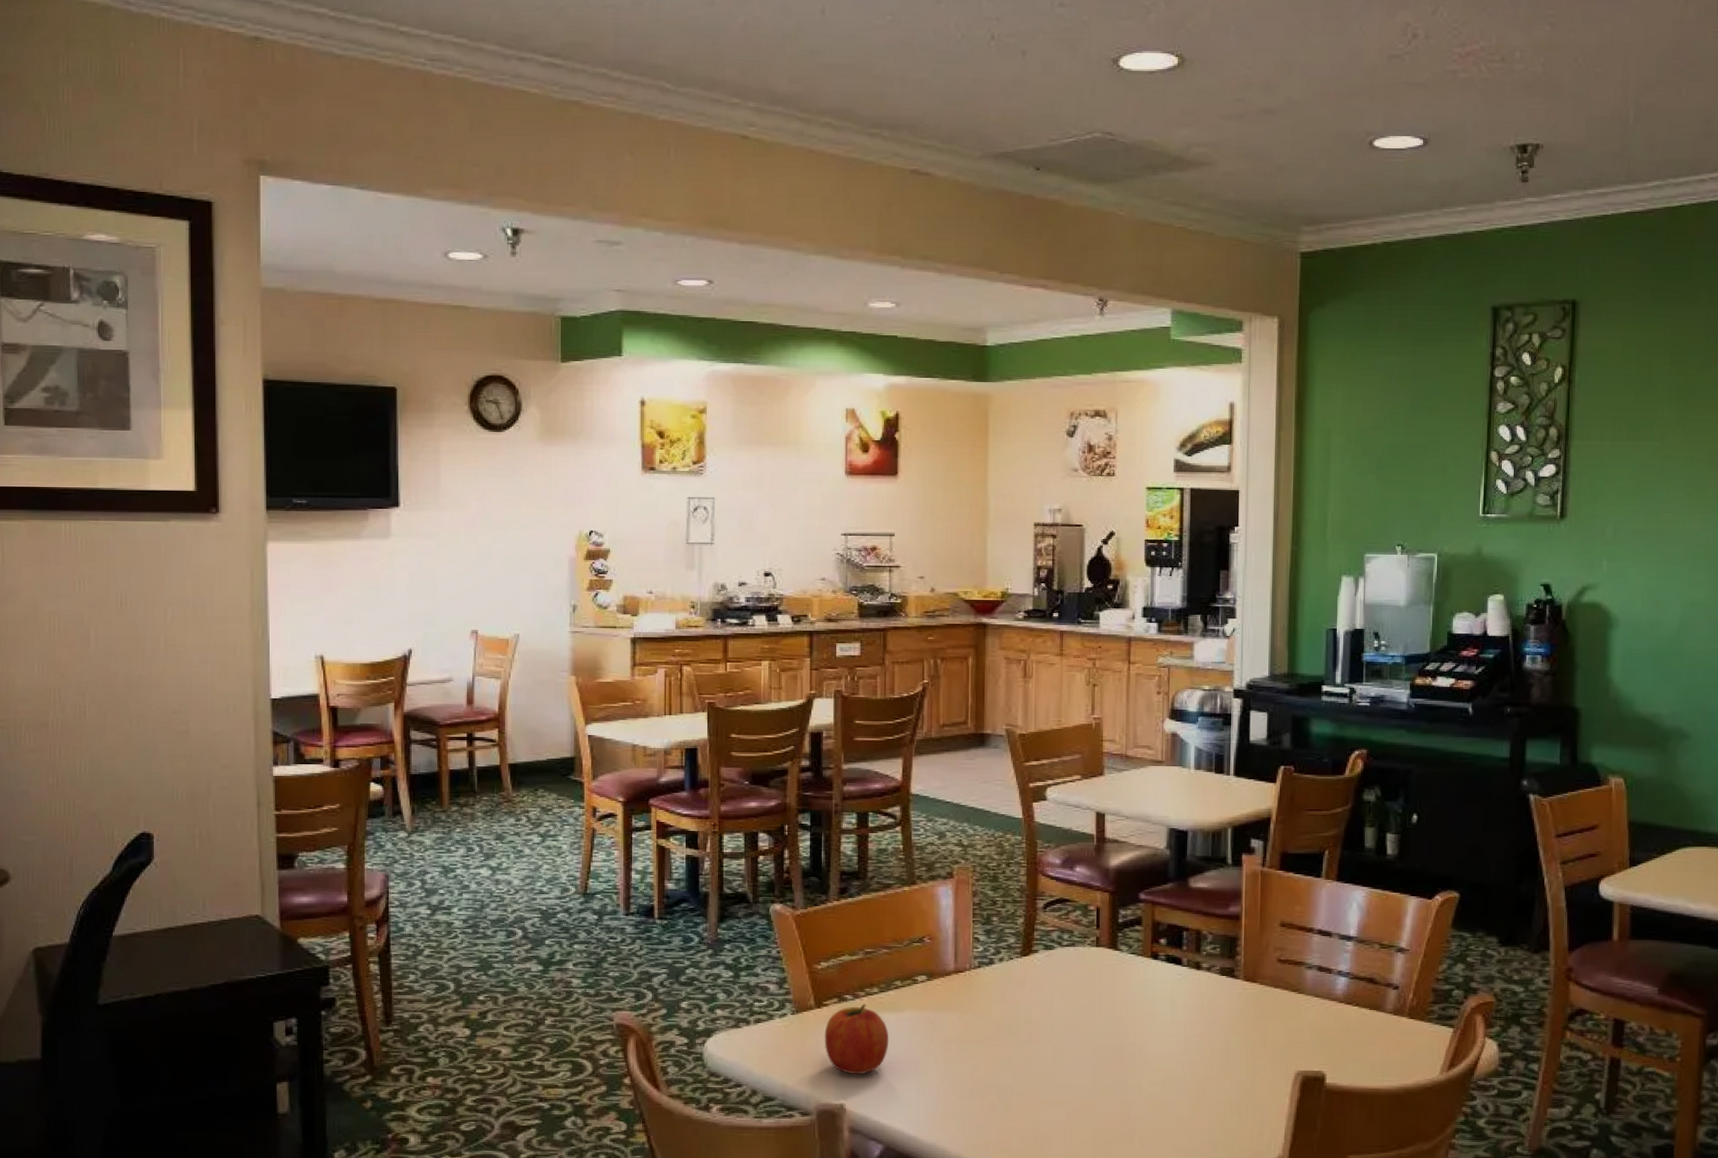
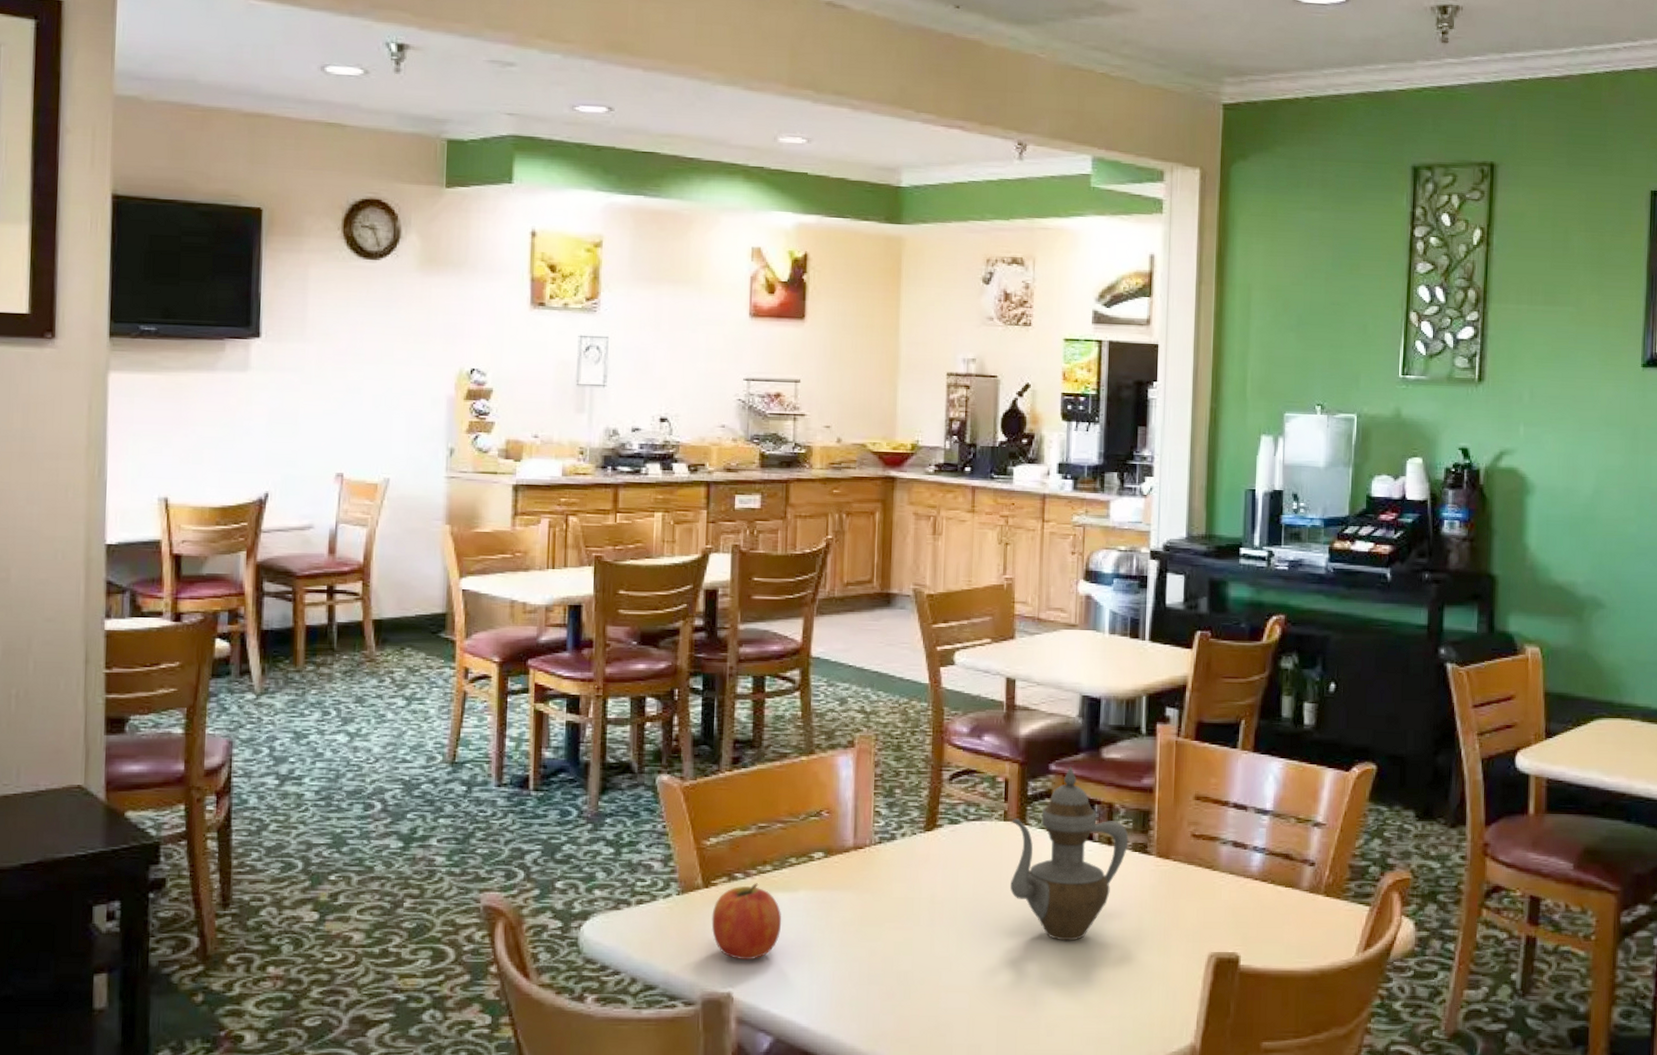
teapot: none [1104,895,1216,1059] -> present [1010,766,1129,941]

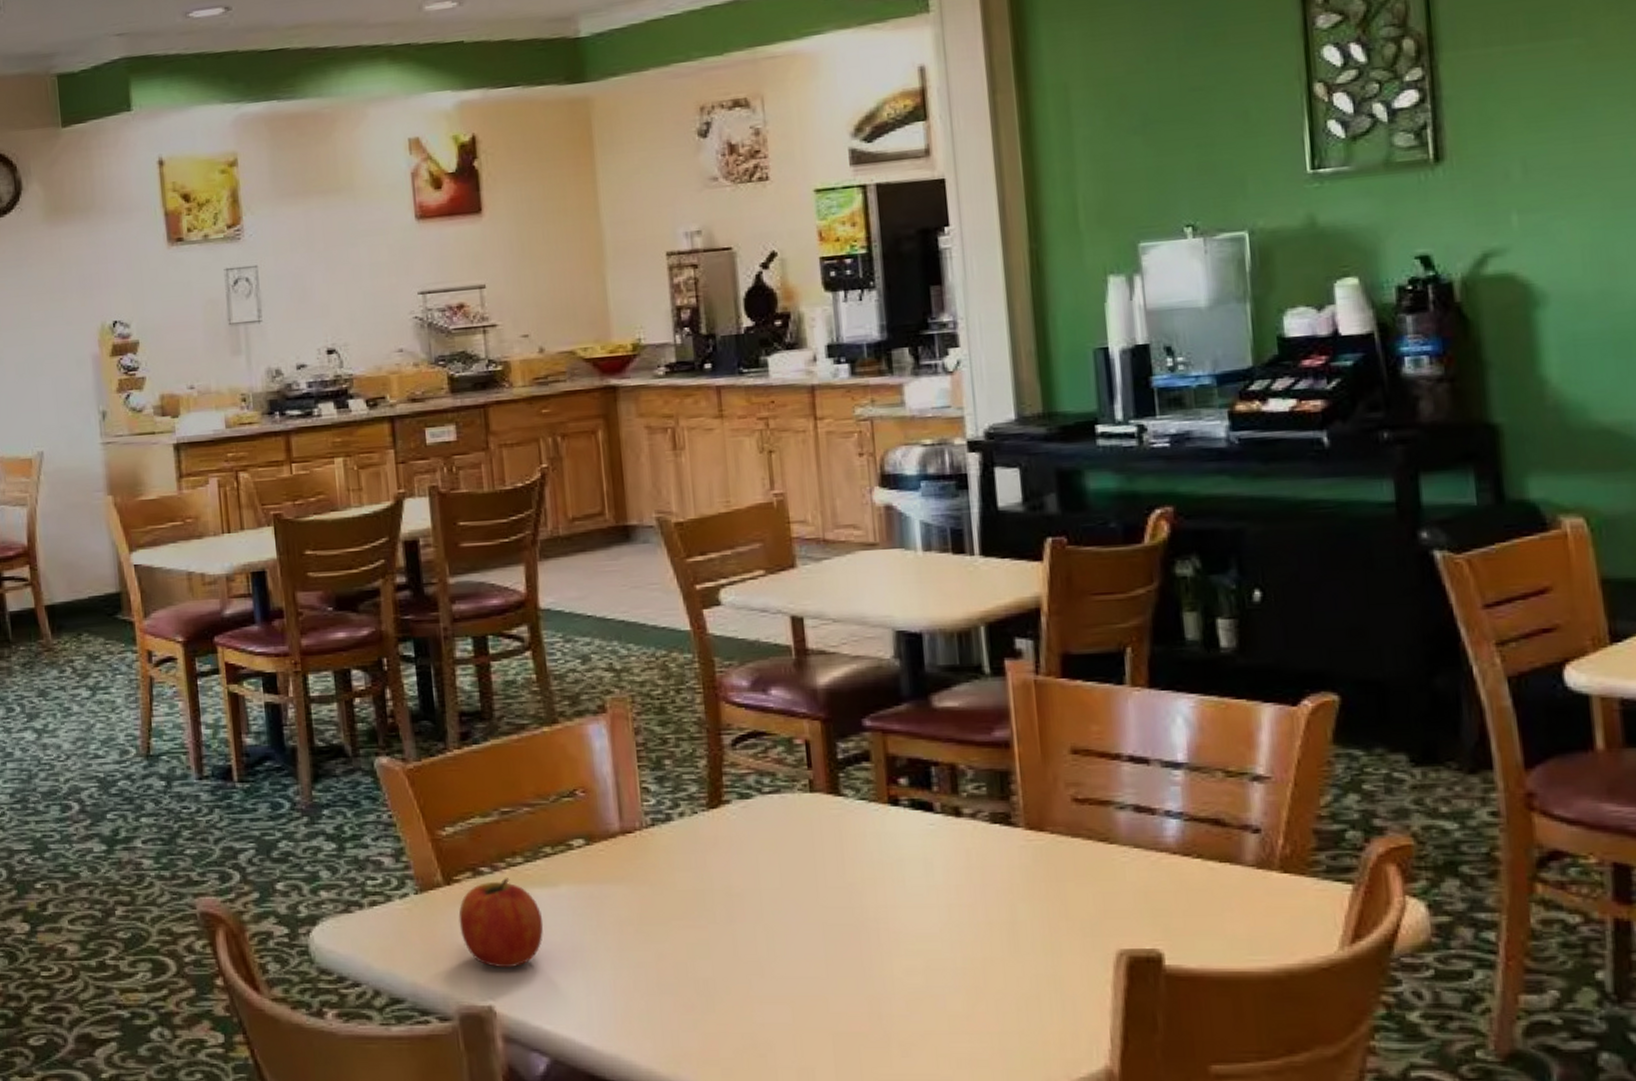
teapot: present [1010,766,1129,941] -> none [820,720,984,939]

